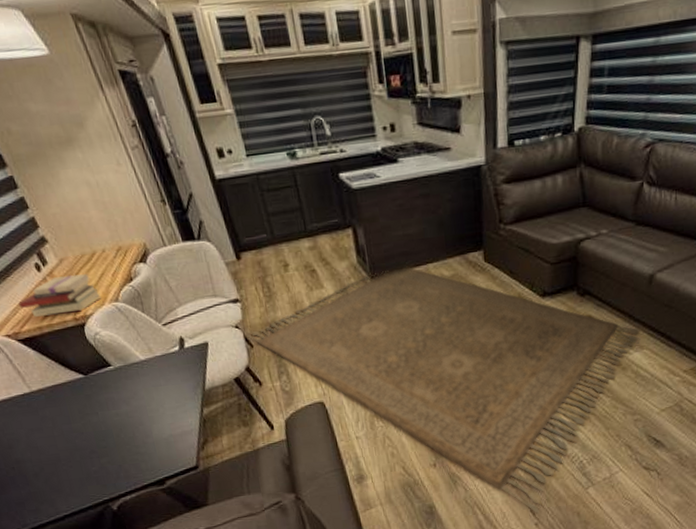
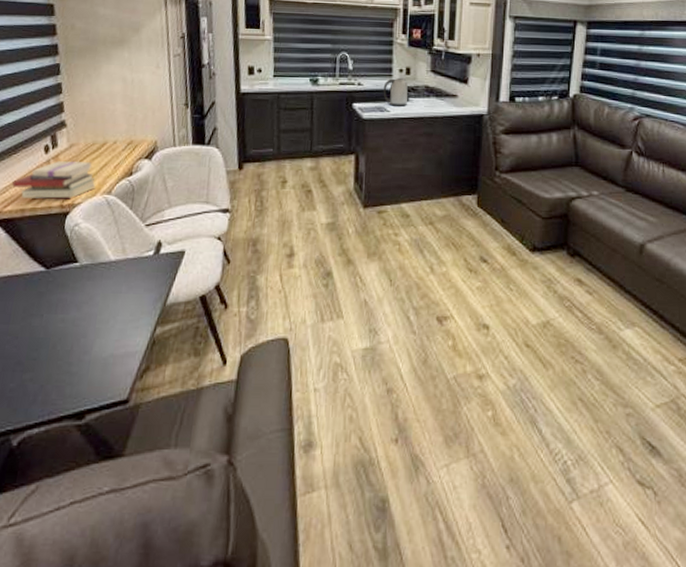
rug: present [245,266,643,514] -> none [224,200,634,531]
kettle: none [368,138,397,170] -> present [383,78,409,107]

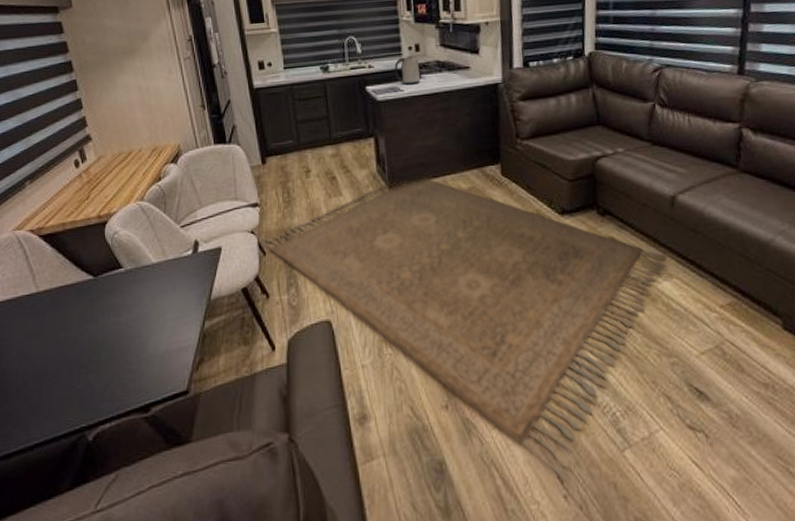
books: present [11,160,96,199] -> none [49,171,128,213]
rug: none [224,200,634,531] -> present [259,177,670,482]

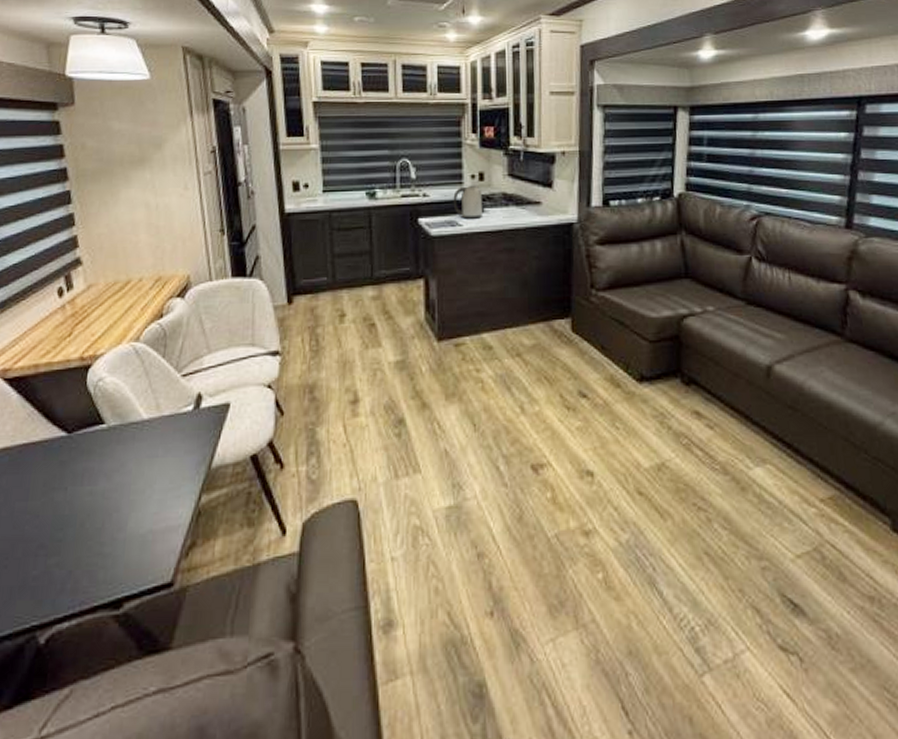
rug: present [259,177,670,482] -> none [277,329,764,713]

